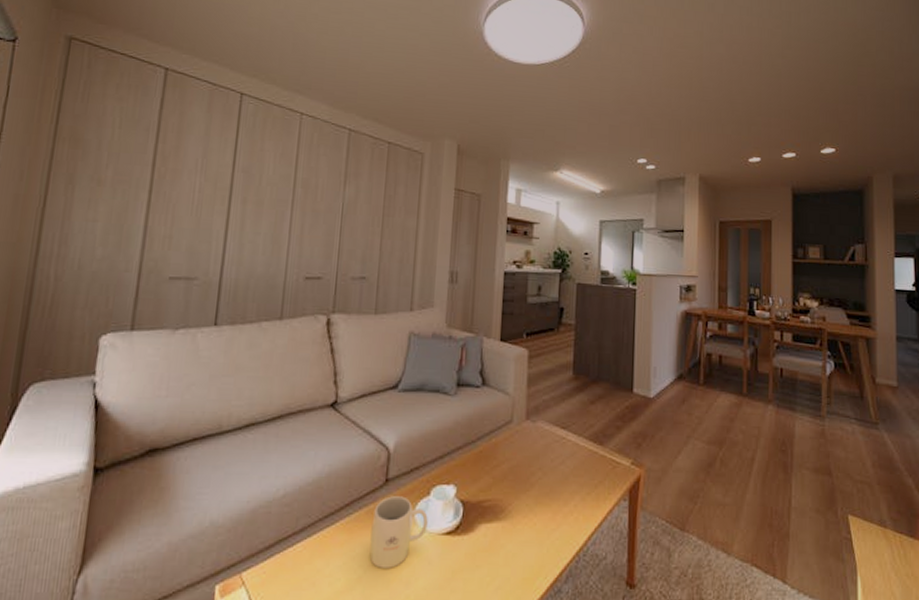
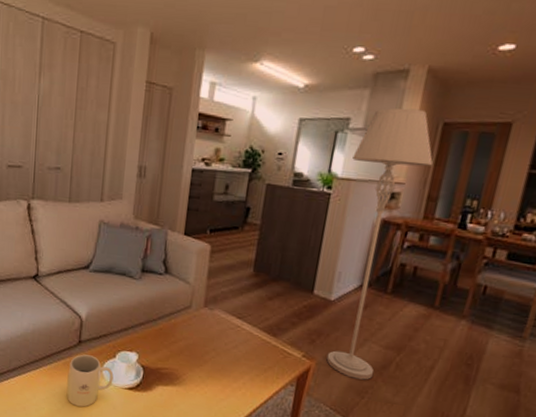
floor lamp: none [650,209,718,482] -> present [326,108,434,380]

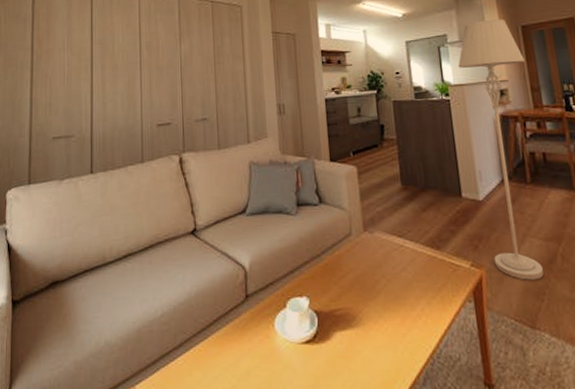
mug: present [66,354,114,407] -> none [238,310,288,377]

